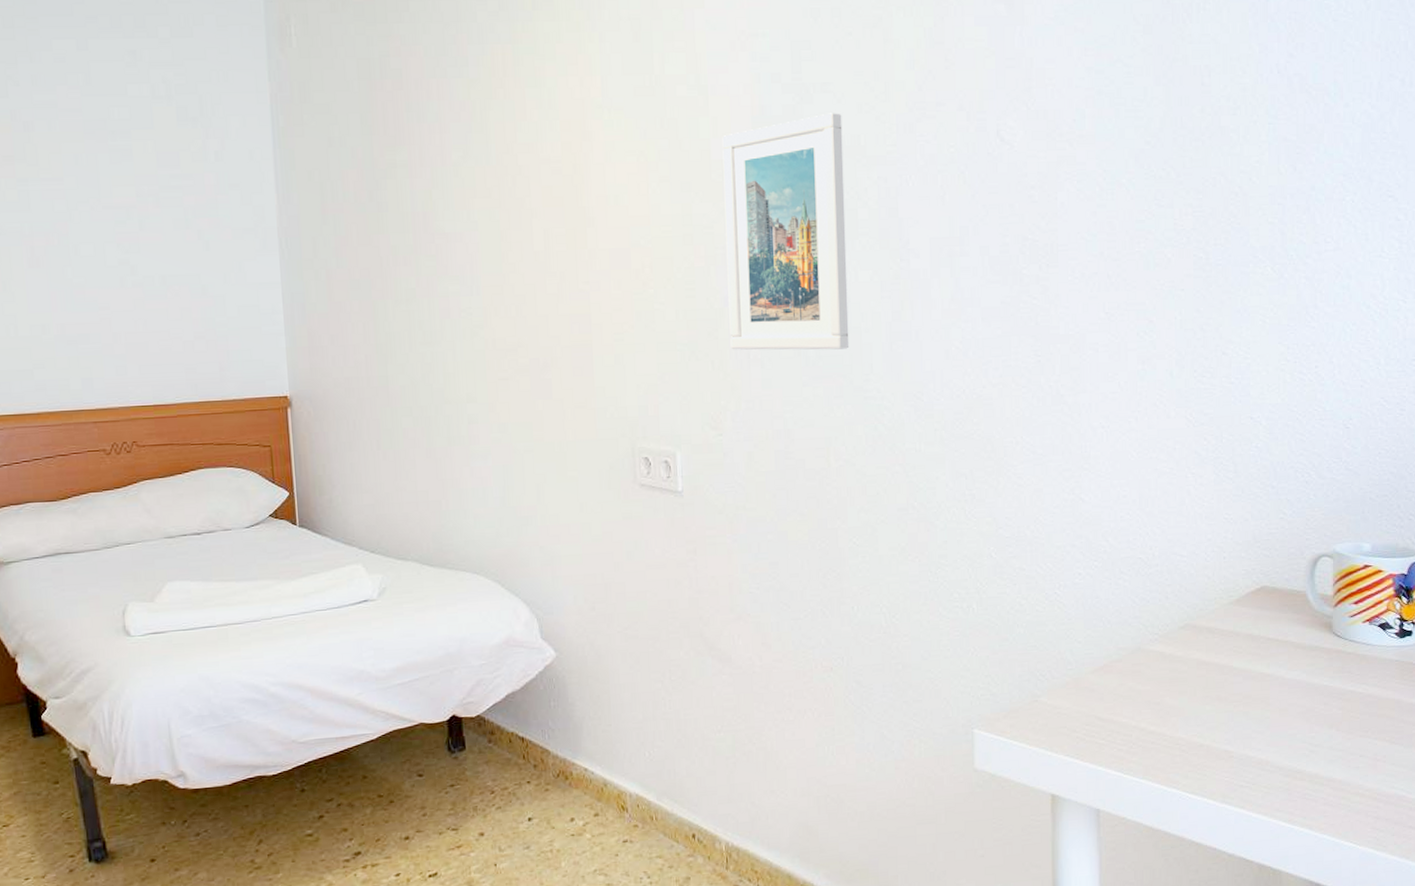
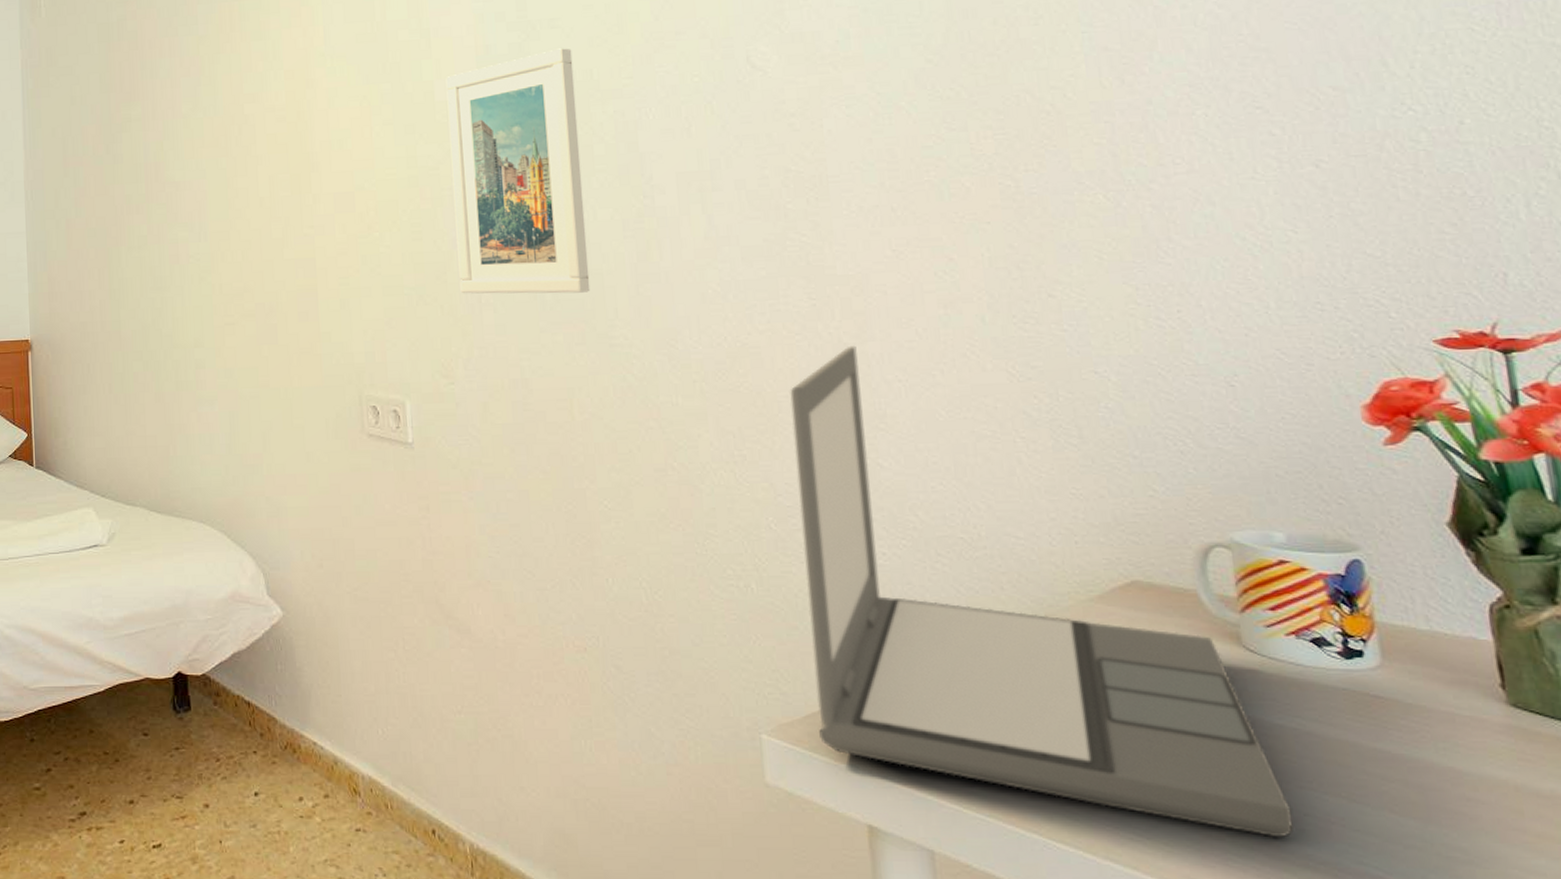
laptop: none [1014,397,1352,775] -> present [790,345,1294,838]

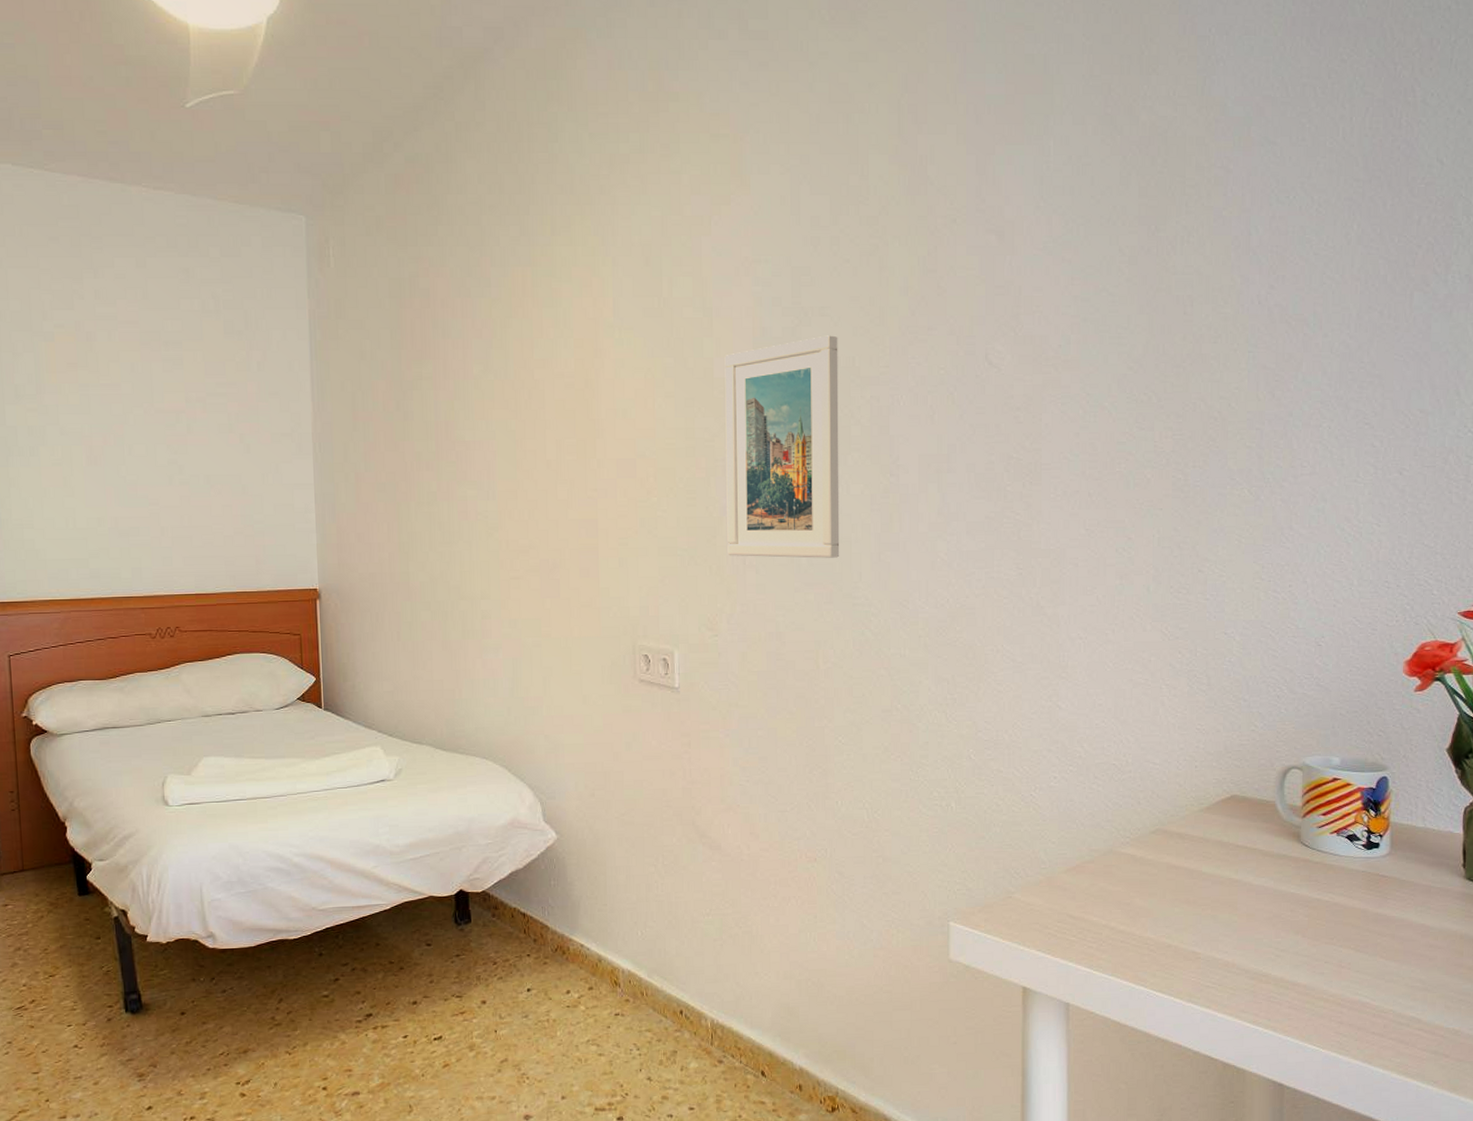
laptop: present [790,345,1294,838] -> none [993,608,1317,980]

